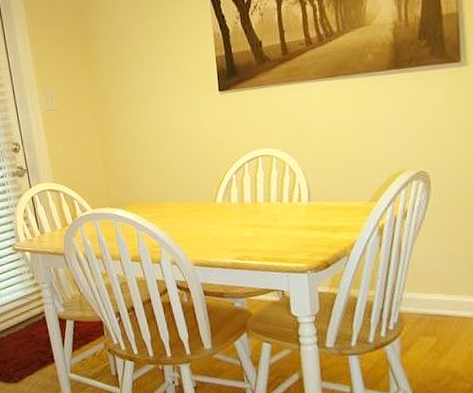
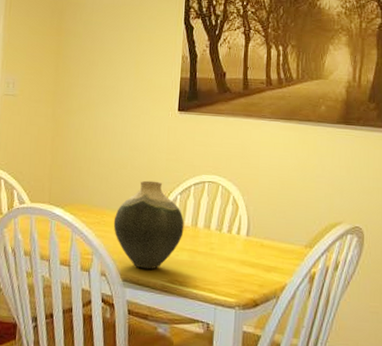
vase: none [174,165,245,252] -> present [113,180,184,270]

